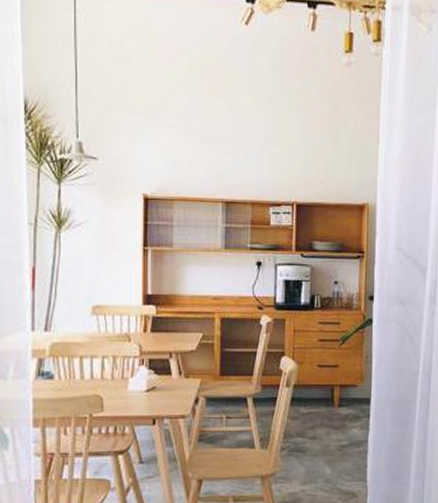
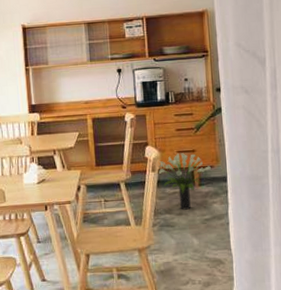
potted plant: none [293,368,354,433] -> present [157,153,211,210]

